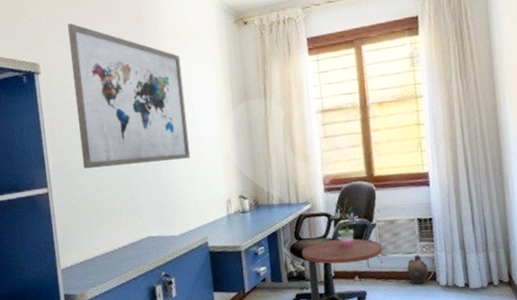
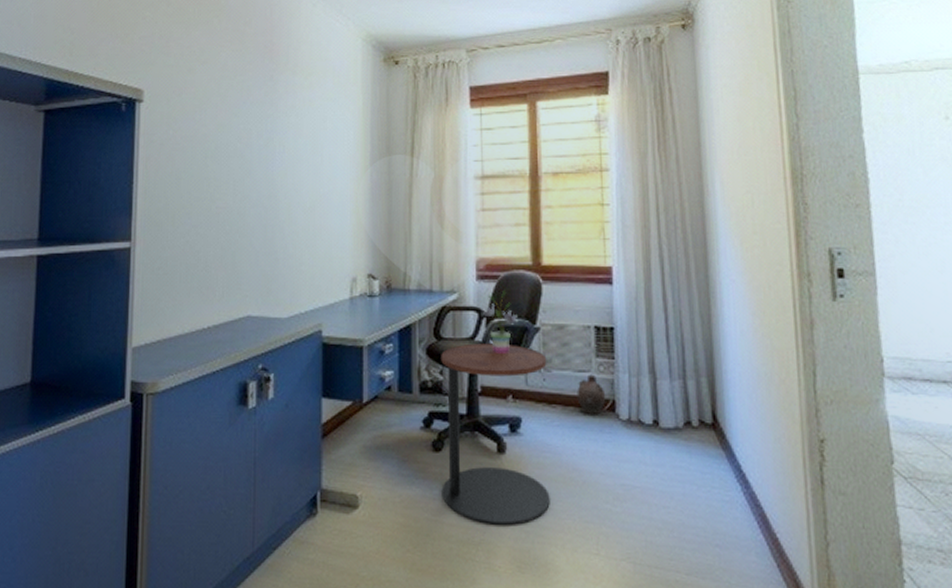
wall art: present [67,23,191,169] -> none [178,45,313,222]

